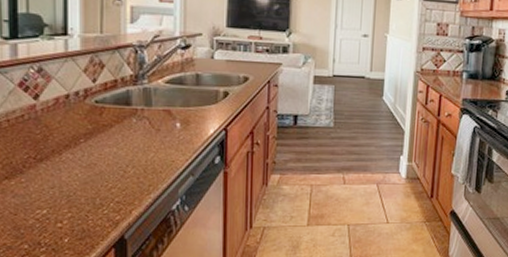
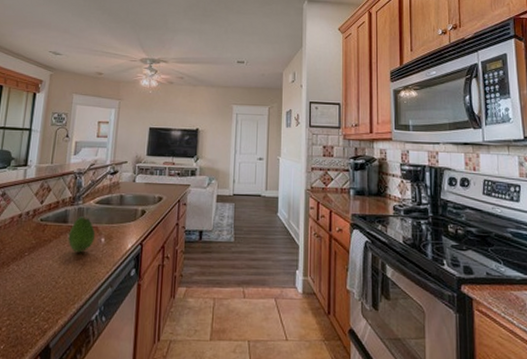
fruit: none [134,98,169,139] -> present [68,216,96,253]

